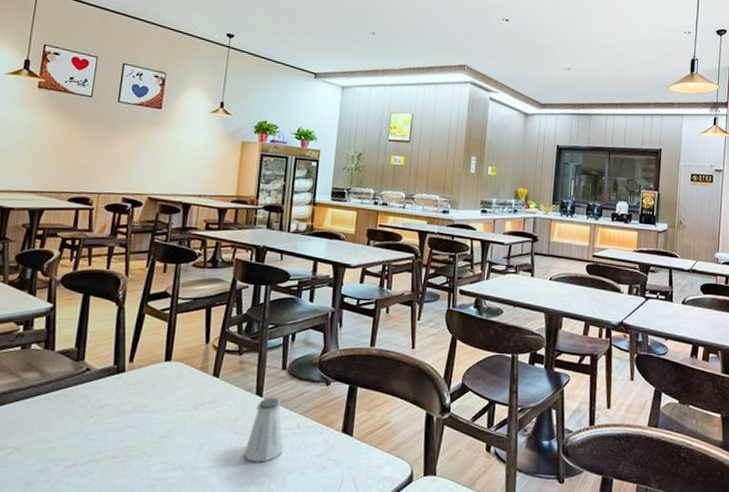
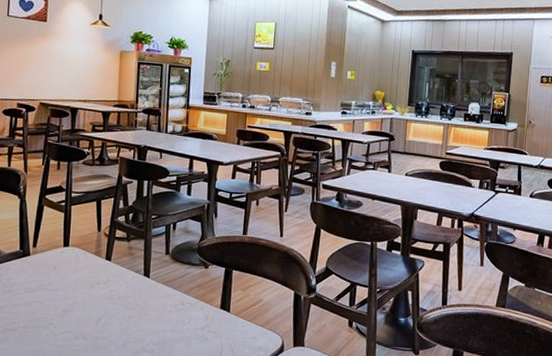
saltshaker: present [243,397,284,462] -> none [136,278,170,333]

